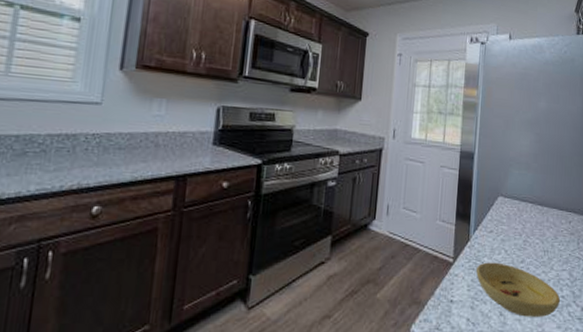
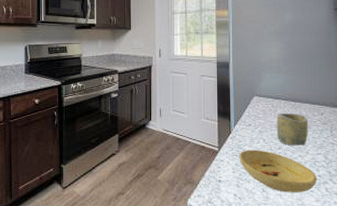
cup: none [520,219,556,260] -> present [276,113,309,146]

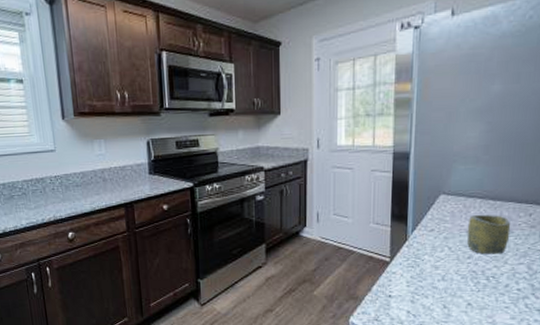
bowl: present [238,149,318,193] -> none [415,259,516,309]

